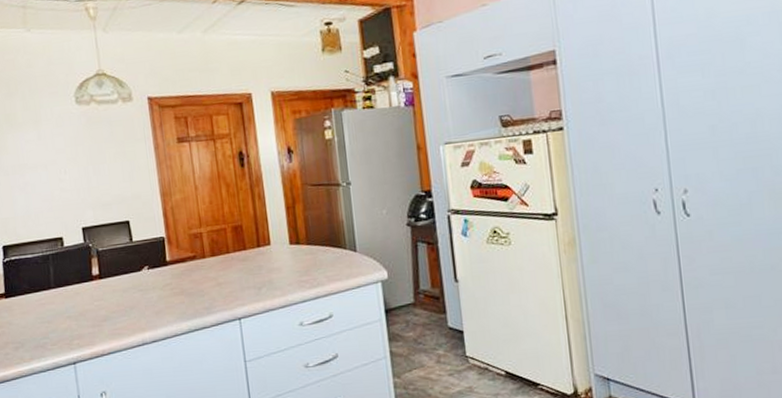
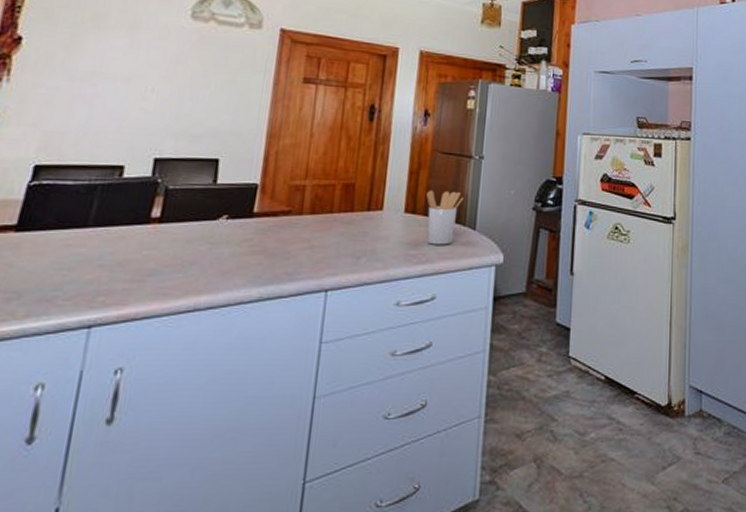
utensil holder: none [305,218,340,270] -> present [426,190,463,245]

